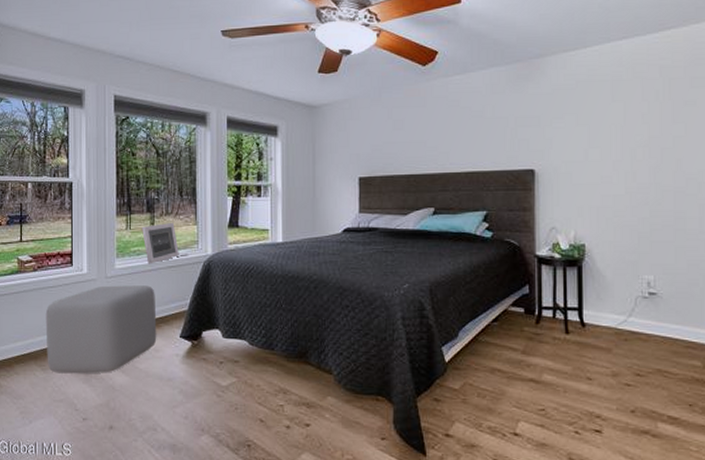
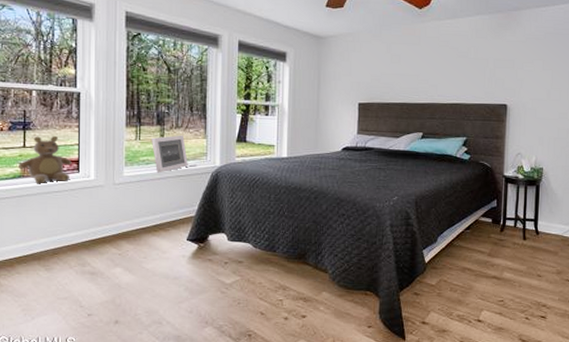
teddy bear: none [15,228,66,280] -> present [17,135,72,184]
pouf: present [45,285,157,374] -> none [50,191,164,273]

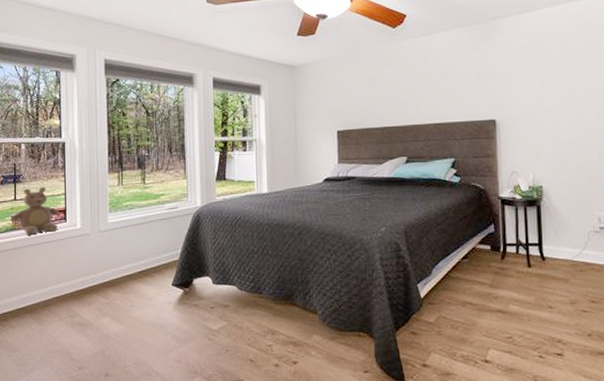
picture frame: present [152,135,188,173] -> none [134,177,170,218]

